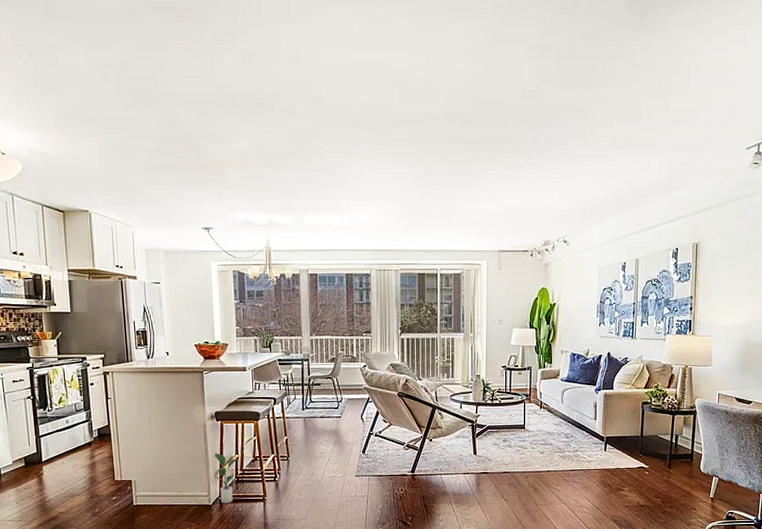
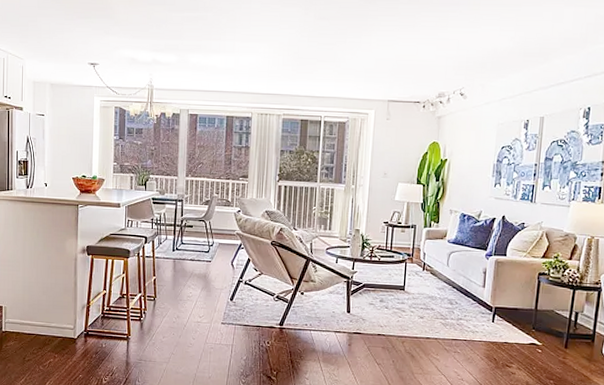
potted plant: present [215,453,239,504] -> none [82,287,106,339]

